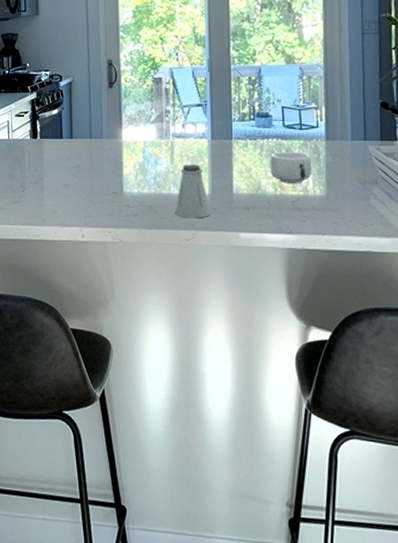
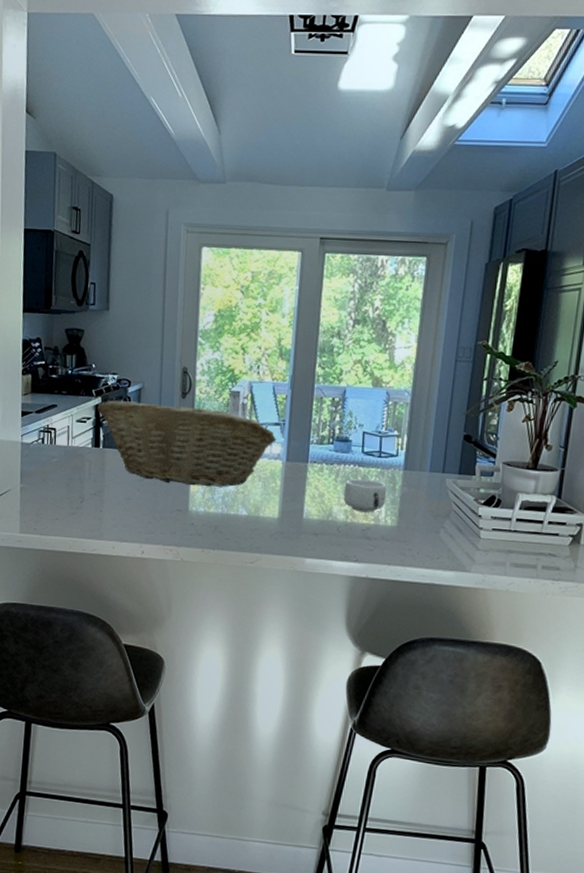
fruit basket: none [33,94,201,169] -> present [97,400,277,487]
saltshaker: present [175,164,211,219] -> none [241,485,278,542]

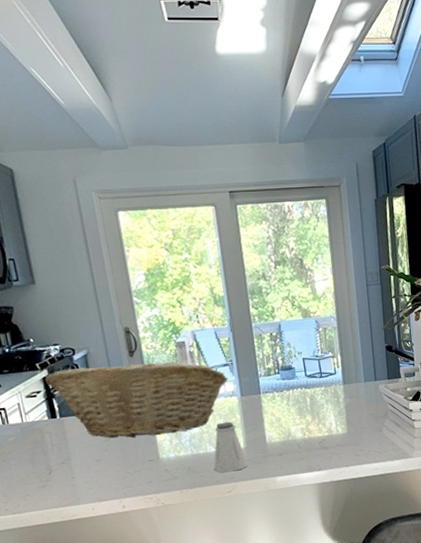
saltshaker: none [241,485,278,542] -> present [213,421,248,473]
mug: present [343,479,387,513] -> none [296,398,334,428]

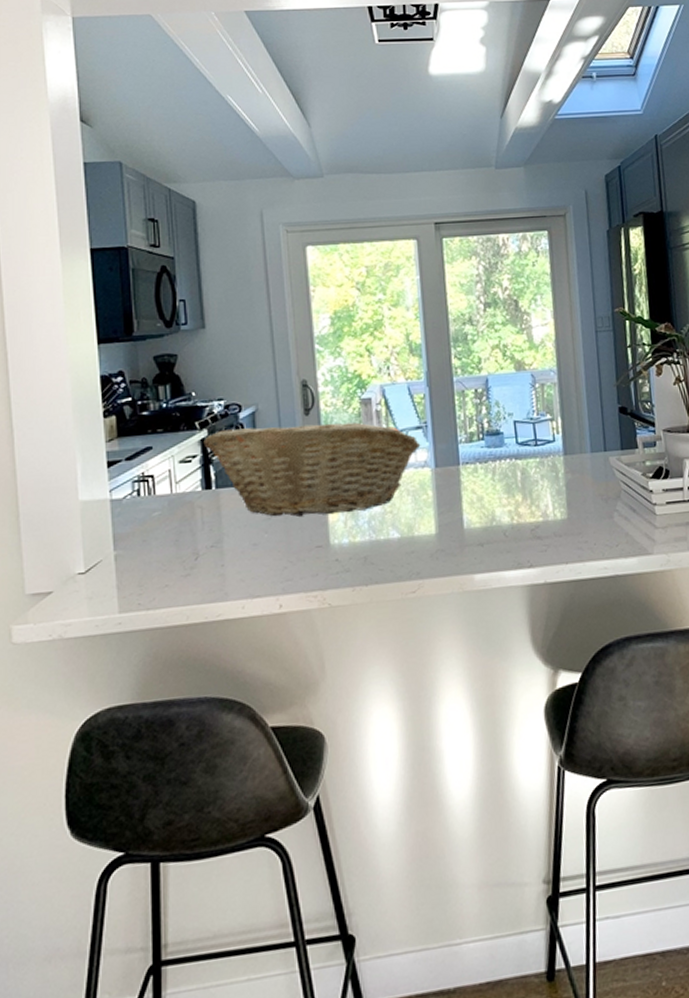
saltshaker: present [213,421,248,473] -> none [396,499,439,566]

